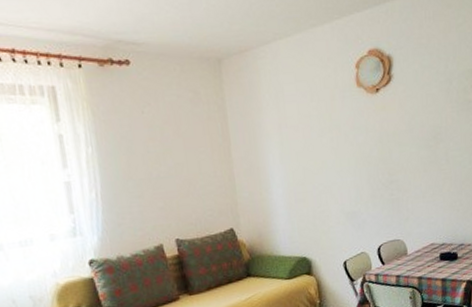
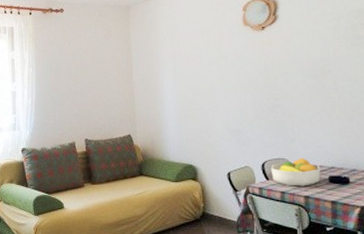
fruit bowl: none [386,237,433,269] -> present [270,158,321,187]

